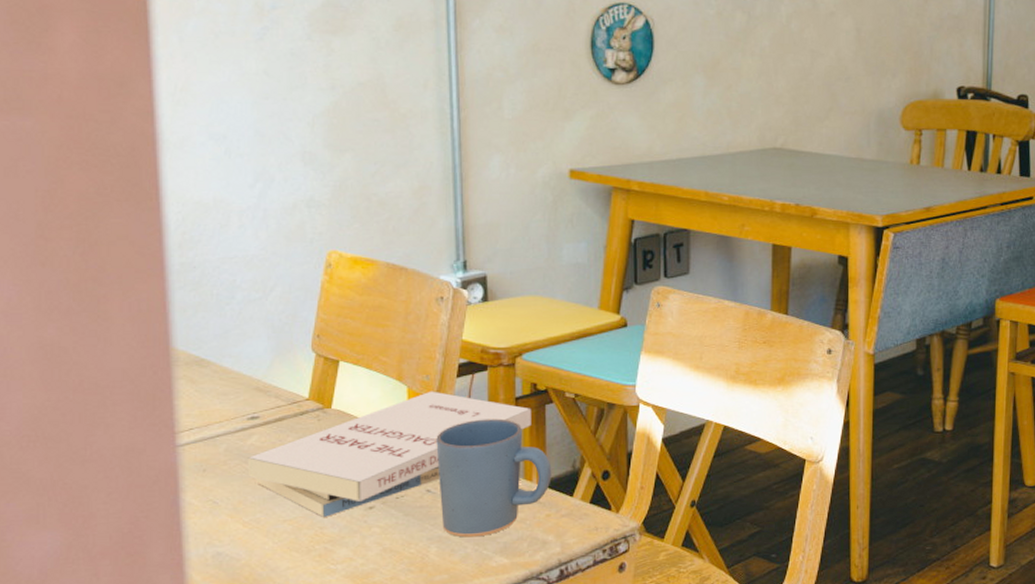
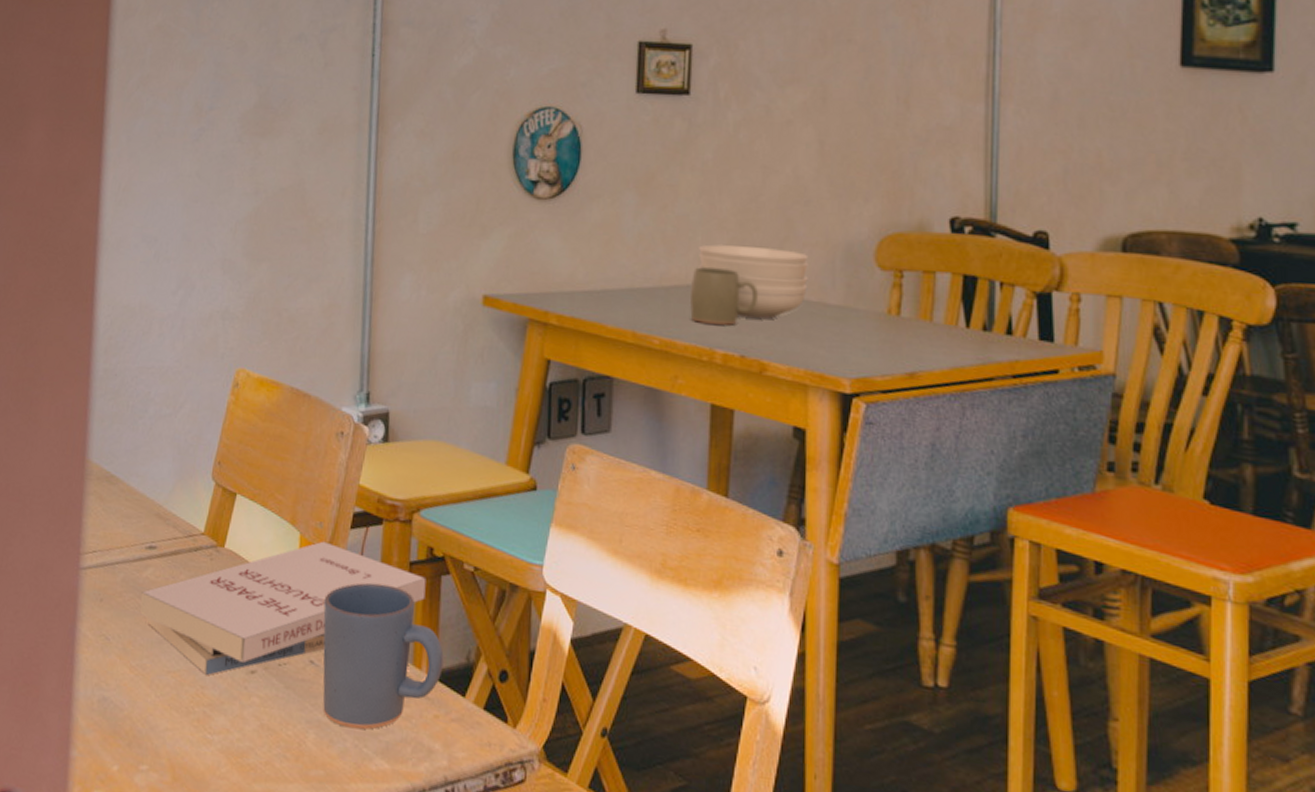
mug: none [753,135,809,181] -> present [690,267,758,325]
bowl: none [759,116,849,173] -> present [698,244,809,319]

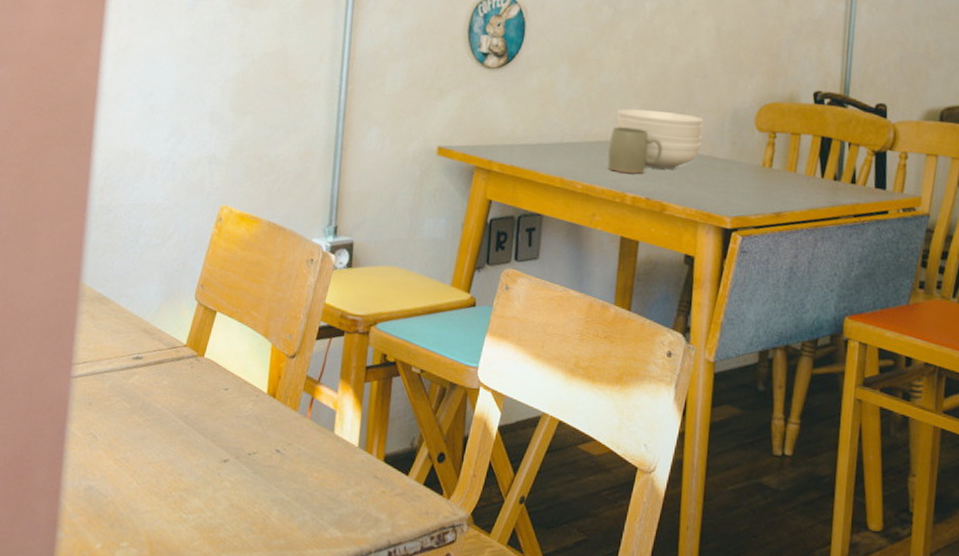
books: present [140,541,426,675] -> none [125,350,380,465]
mug: present [323,582,444,730] -> none [286,384,392,506]

